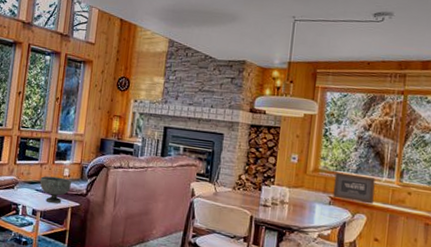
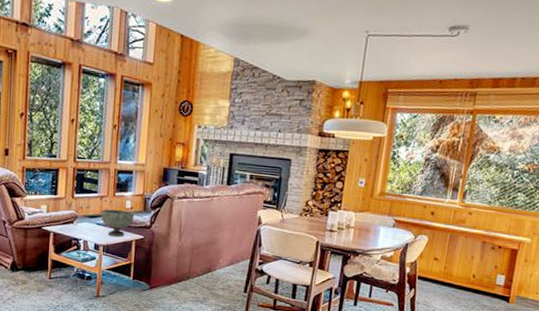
picture frame: present [333,172,375,204] -> none [397,195,439,225]

